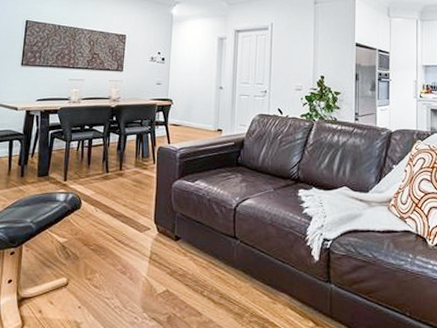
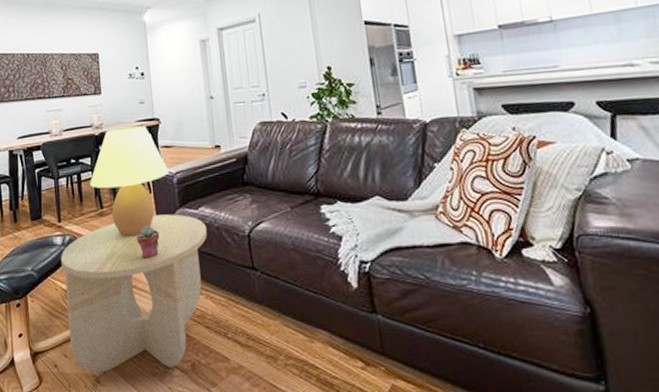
side table: none [57,183,199,320] -> present [60,214,207,372]
table lamp: none [100,103,174,200] -> present [90,126,169,236]
potted succulent: none [135,191,157,221] -> present [137,225,160,258]

